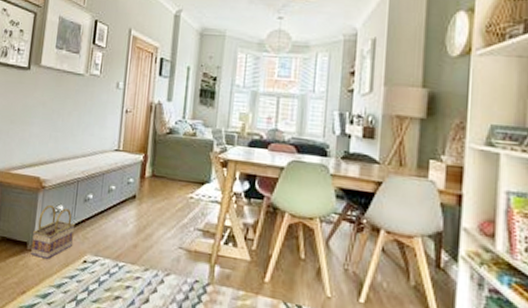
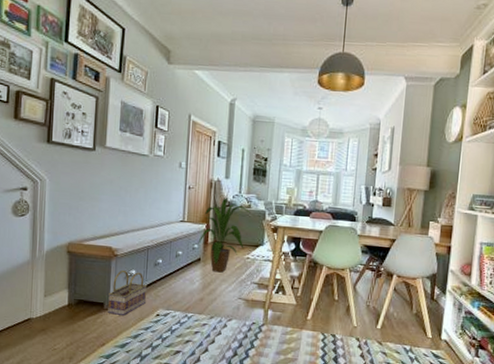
house plant: none [132,123,196,214] -> present [197,198,250,273]

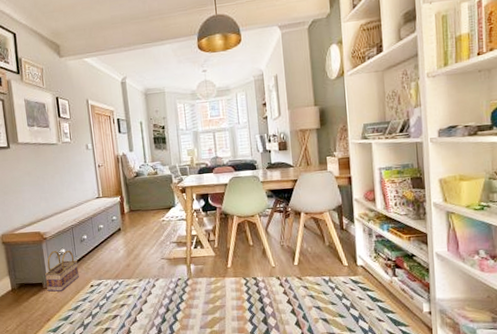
house plant: present [197,198,250,273] -> none [115,169,158,239]

